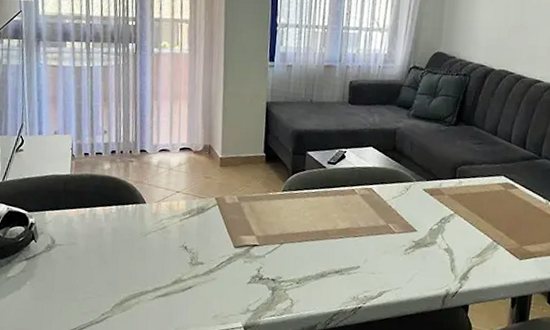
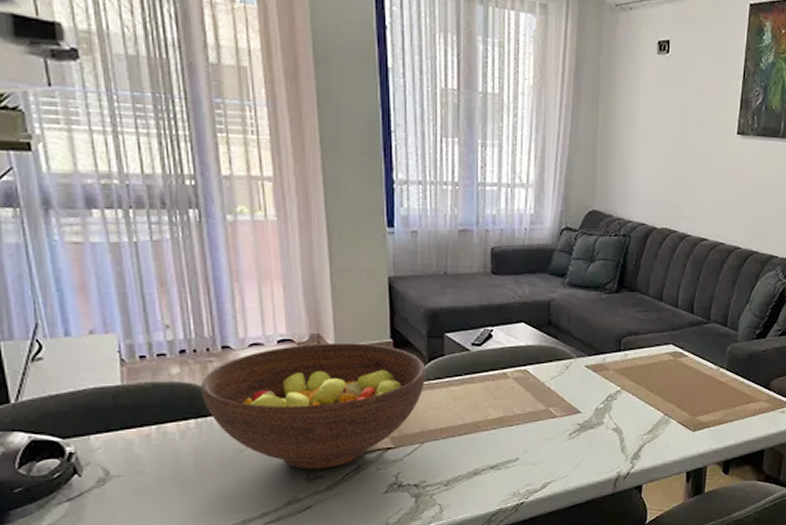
fruit bowl: none [122,152,289,257] -> present [201,342,426,470]

